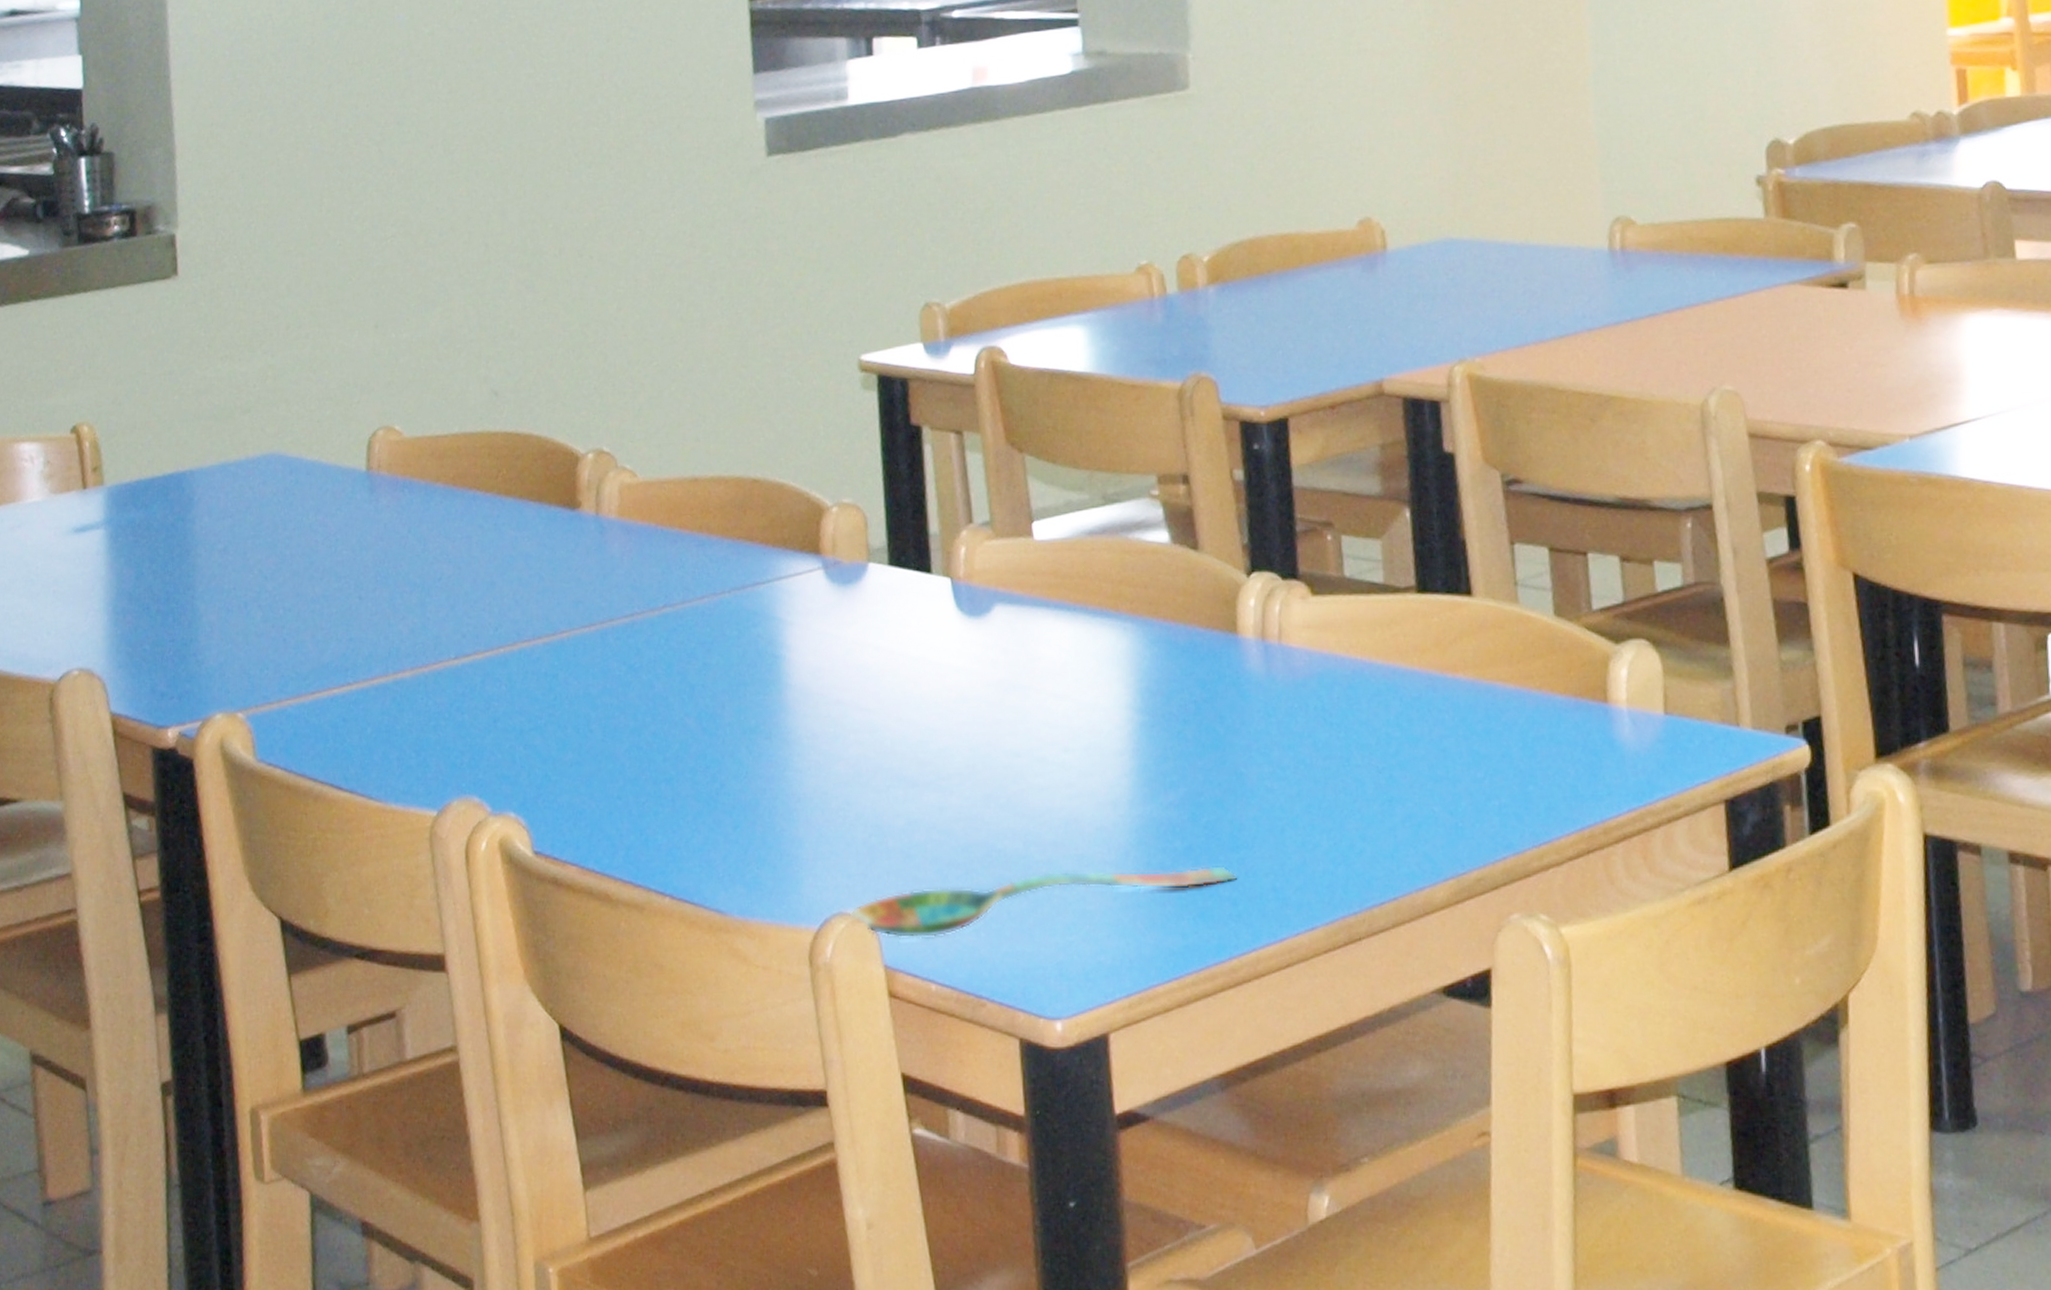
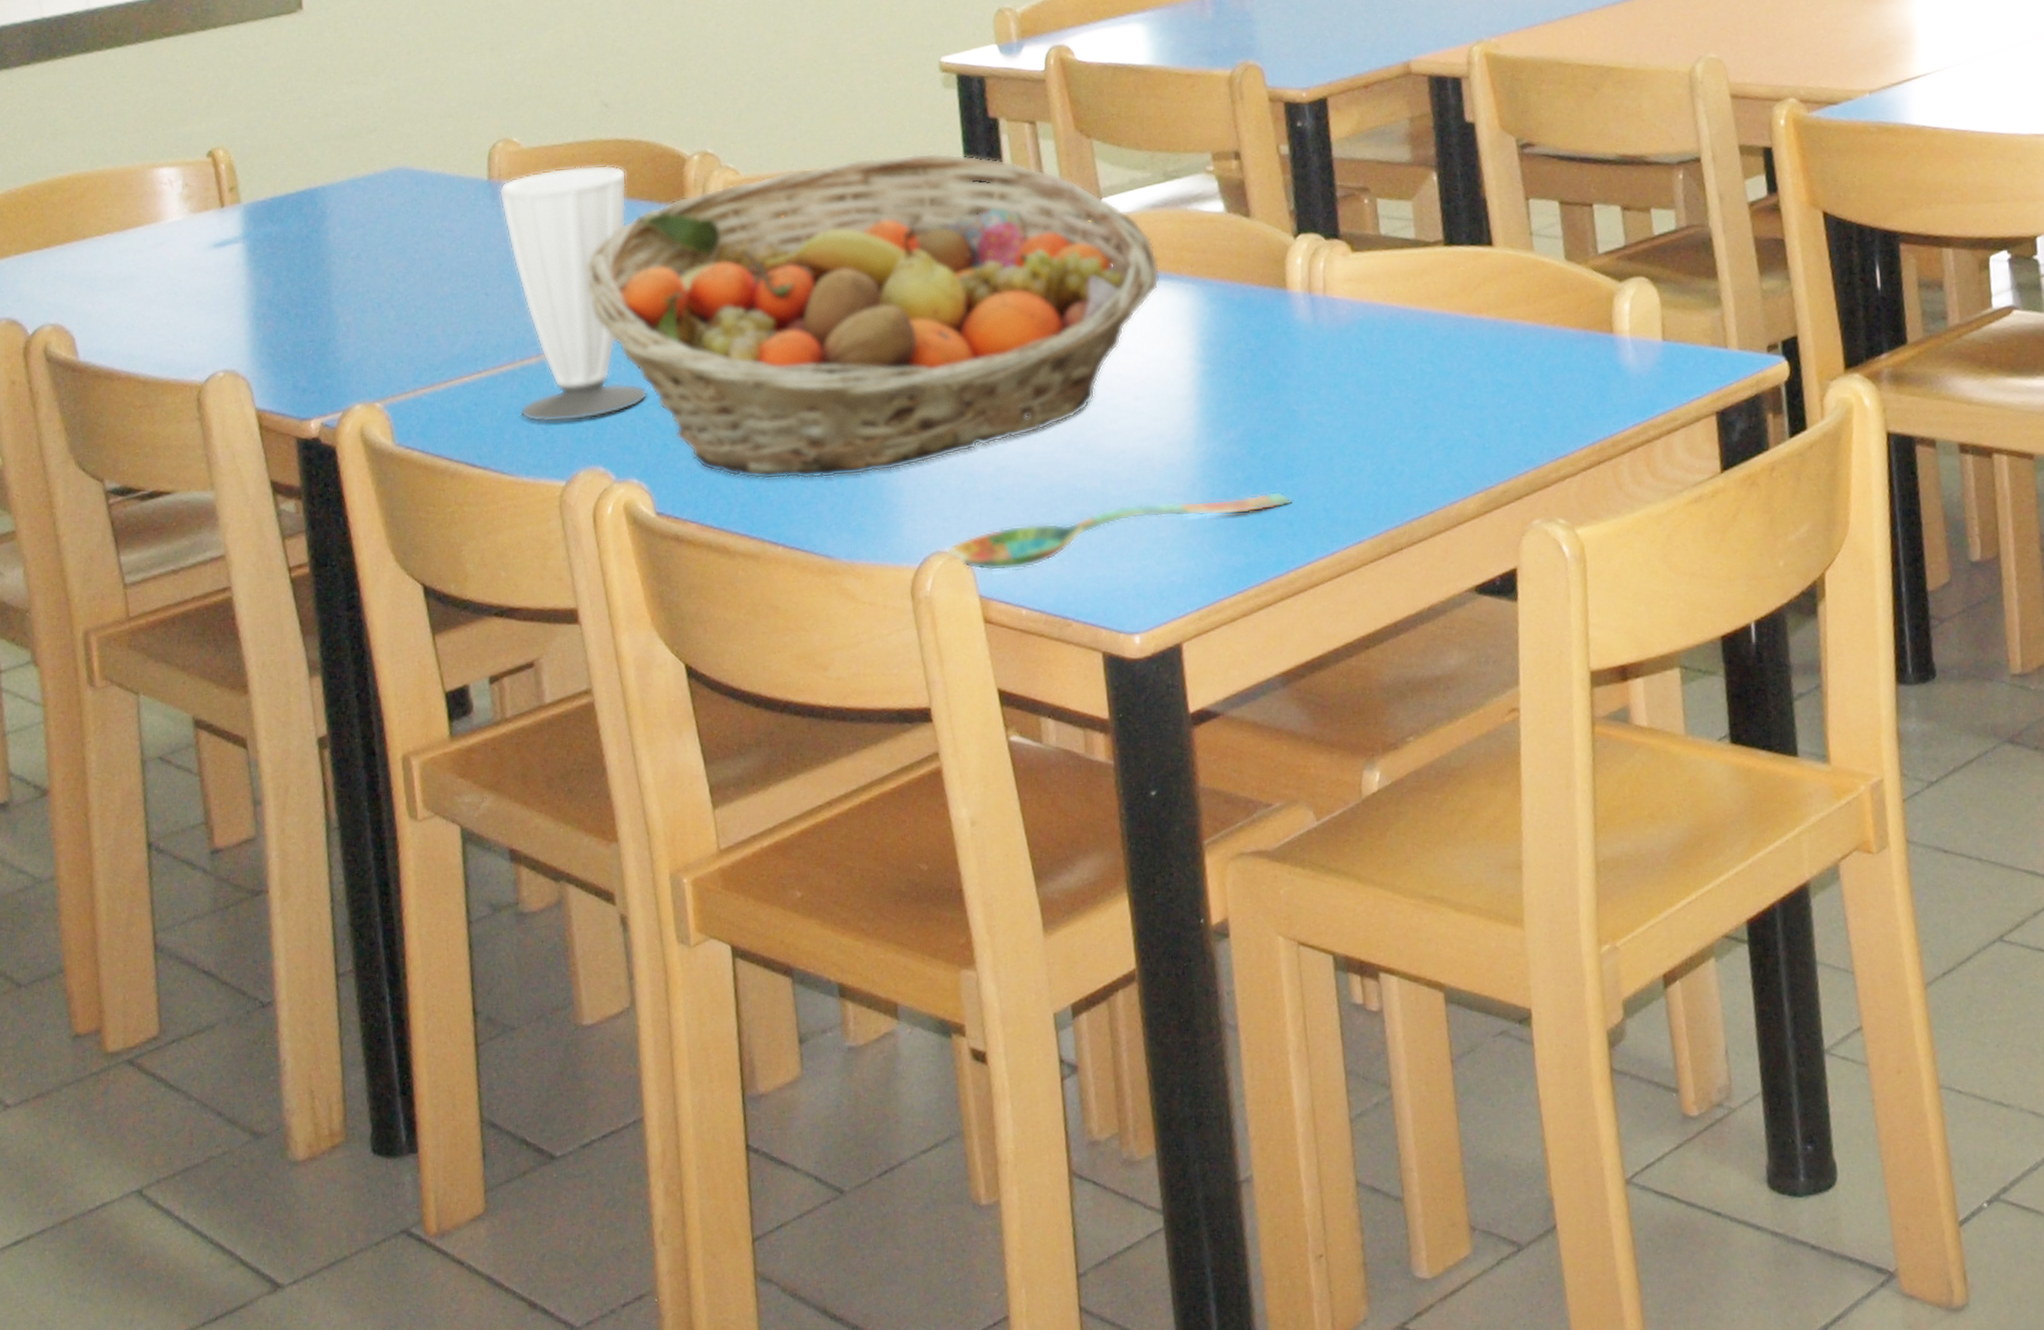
cup: none [378,459,530,744] -> present [499,165,648,423]
fruit basket: none [468,461,1096,823] -> present [586,152,1160,480]

